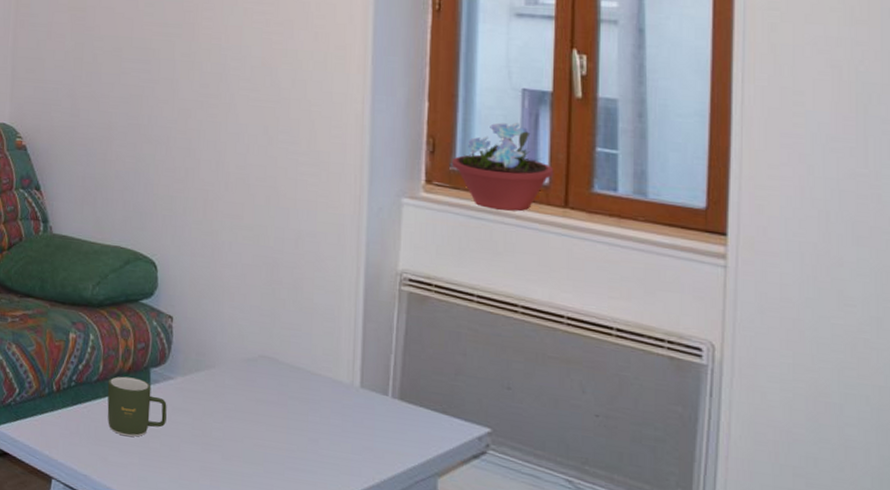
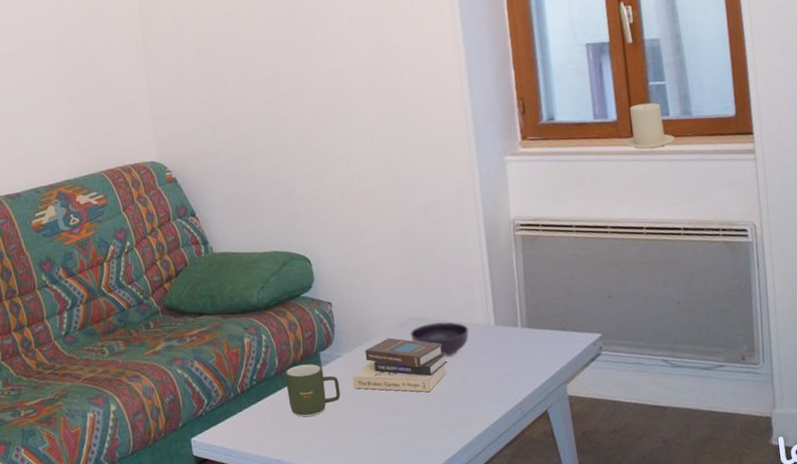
books: none [183,371,297,445] -> present [353,338,448,393]
bowl: none [257,366,328,410] -> present [410,321,470,357]
potted flower: present [452,122,554,212] -> none [540,73,620,151]
candle: none [553,170,621,227] -> present [624,102,675,149]

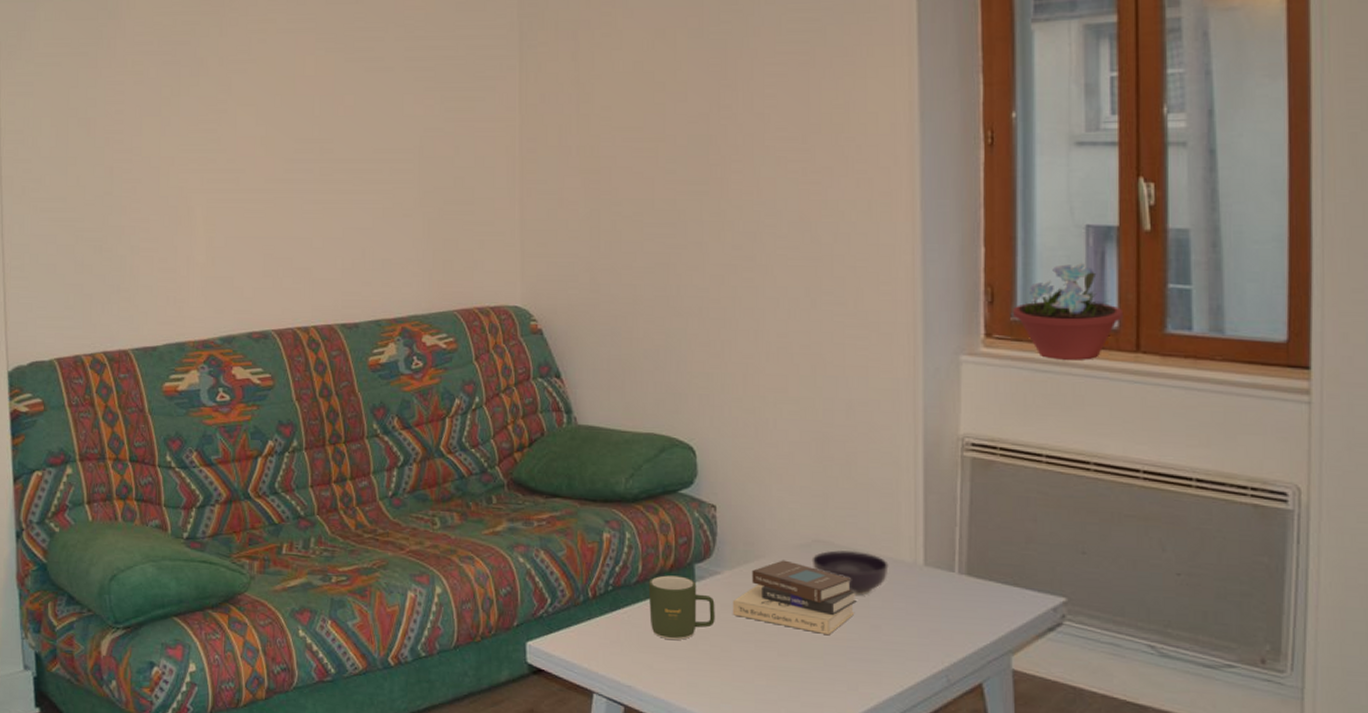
potted flower: none [540,73,620,151] -> present [1013,263,1124,360]
candle: present [624,102,675,149] -> none [1124,310,1197,370]

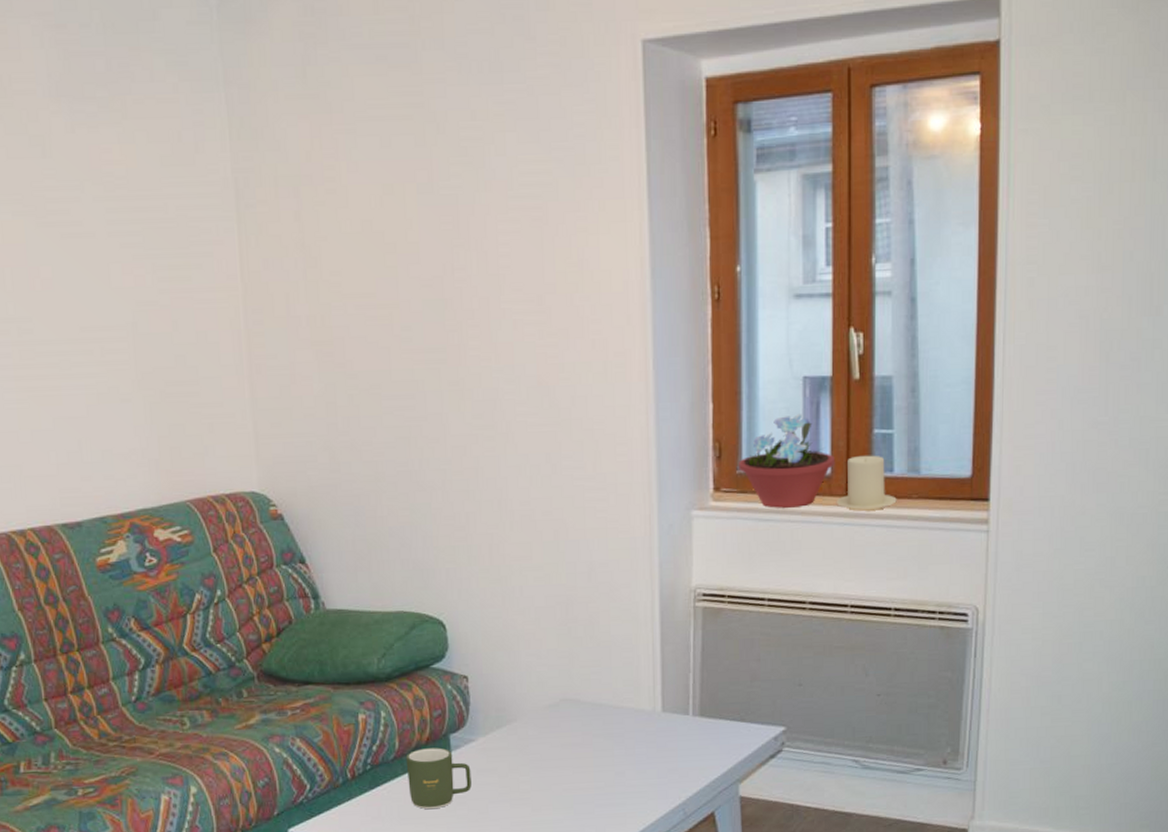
books: present [733,560,857,636] -> none [488,721,602,787]
bowl: present [811,550,889,595] -> none [560,705,631,746]
candle: none [1124,310,1197,370] -> present [836,455,897,511]

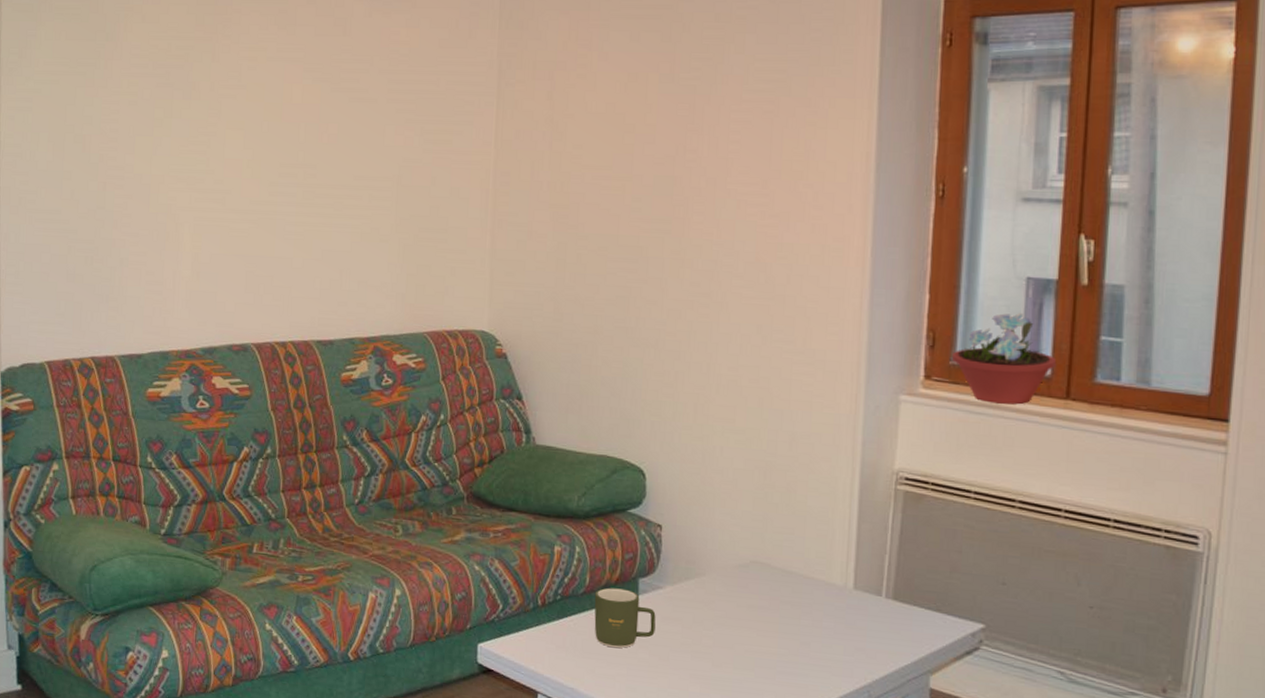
candle: present [836,455,897,511] -> none [1054,360,1123,417]

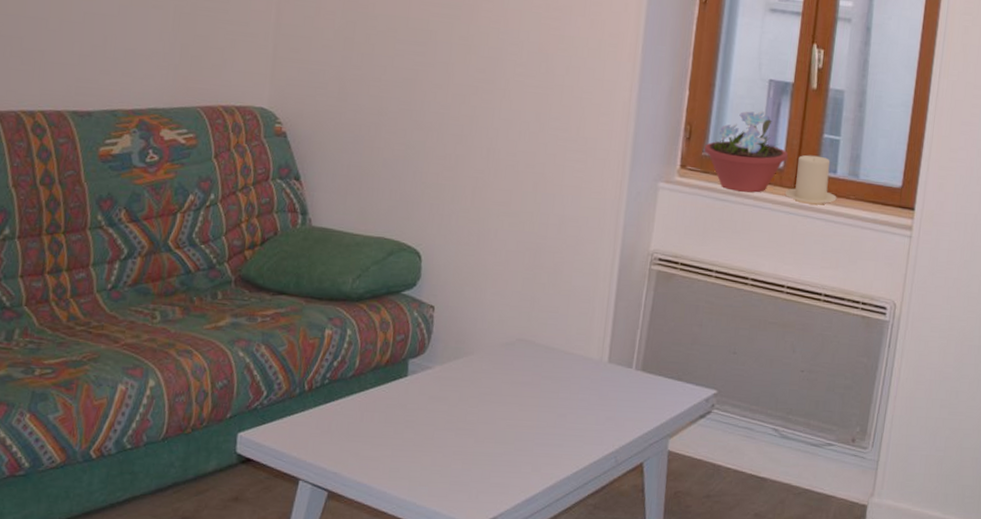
mug: present [594,587,656,648] -> none [361,369,424,430]
candle: none [1054,360,1123,417] -> present [784,155,837,205]

